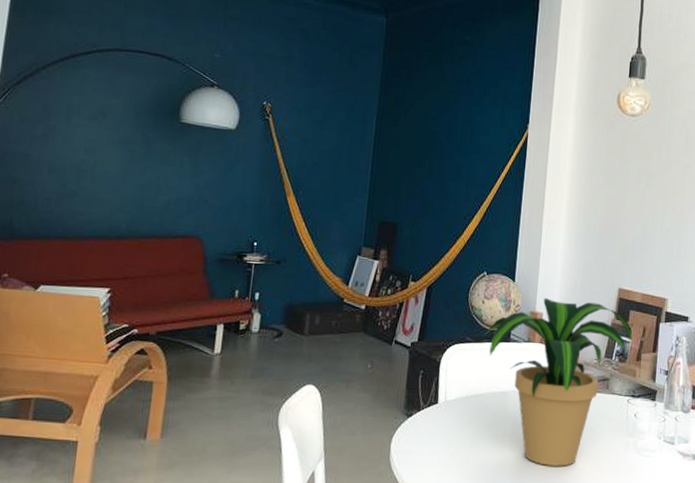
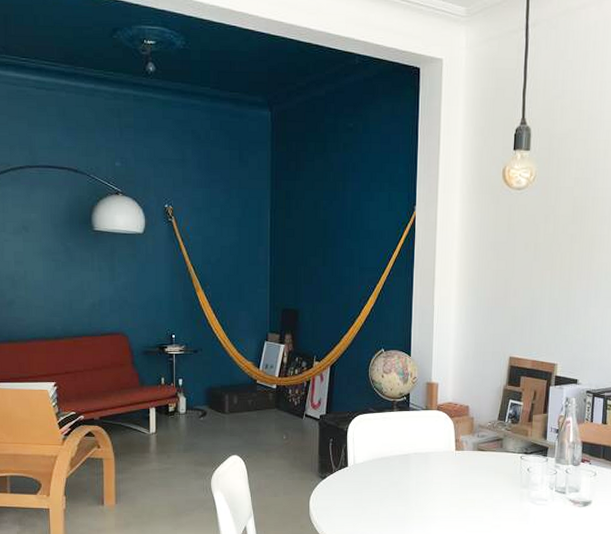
potted plant: present [483,298,633,466] -> none [385,370,524,516]

